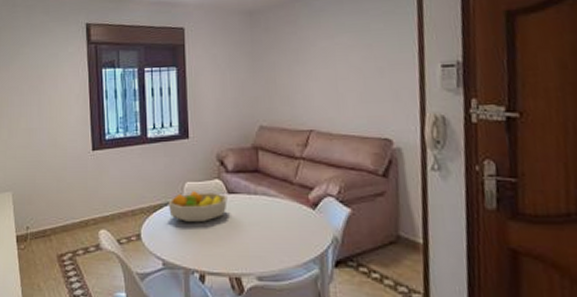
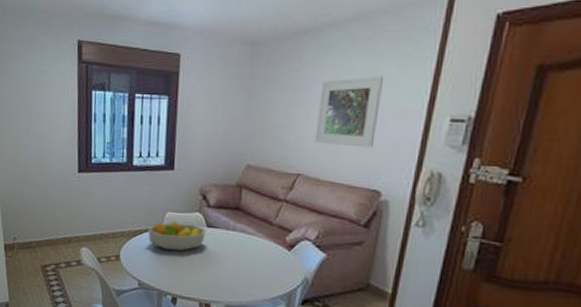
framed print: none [318,31,377,99] -> present [314,75,385,148]

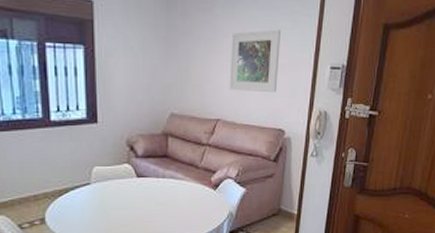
fruit bowl: present [147,221,206,251] -> none [74,175,136,206]

